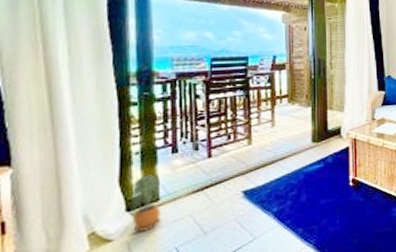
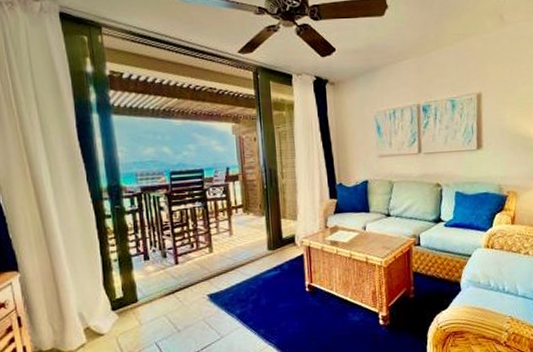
potted plant: present [130,175,162,232] -> none [115,279,142,328]

